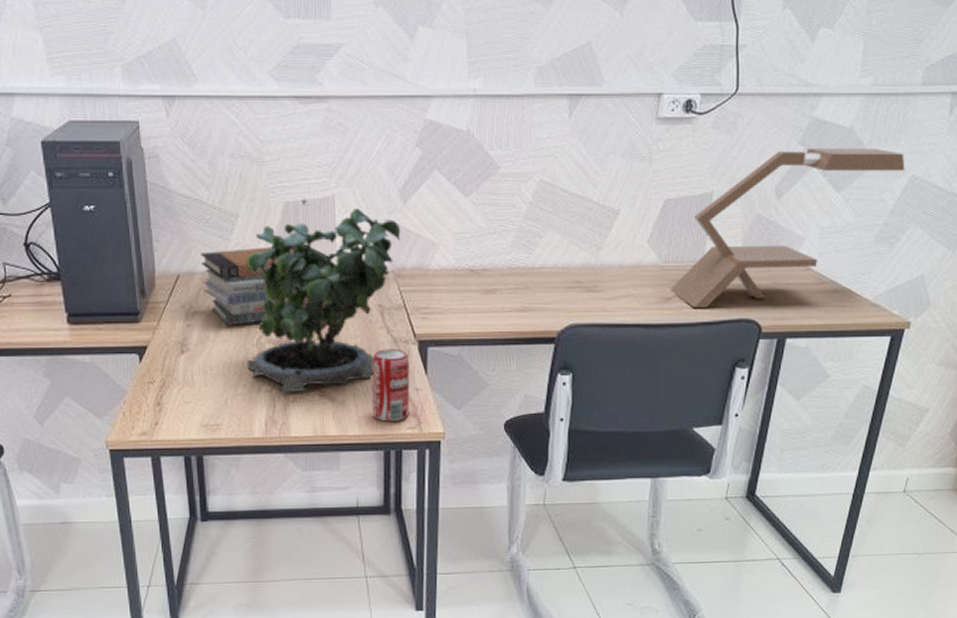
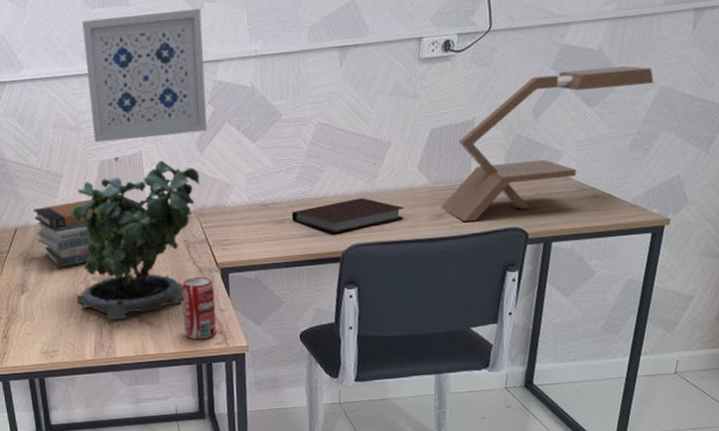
wall art: none [273,31,414,180] -> present [82,8,207,143]
notebook: none [503,272,630,310] -> present [291,198,404,234]

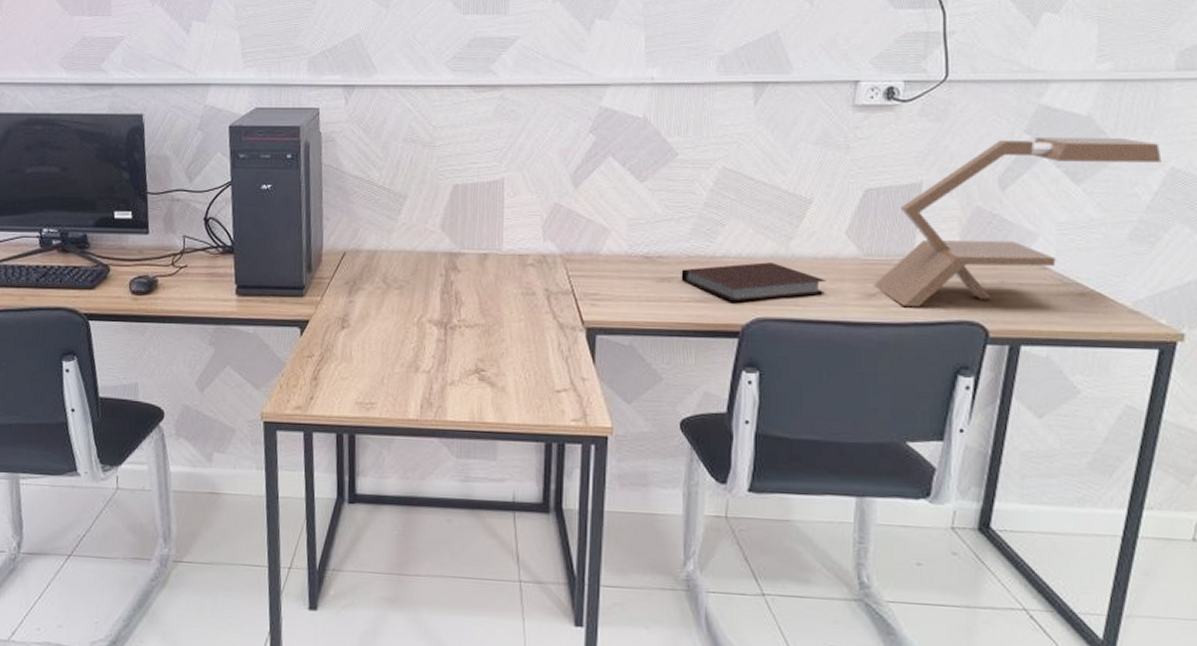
book stack: present [32,194,140,268] -> none [367,226,495,304]
potted plant: present [71,156,200,321] -> none [406,182,571,375]
wall art: present [82,8,207,143] -> none [449,25,590,164]
beverage can: present [181,277,216,340] -> none [534,335,576,412]

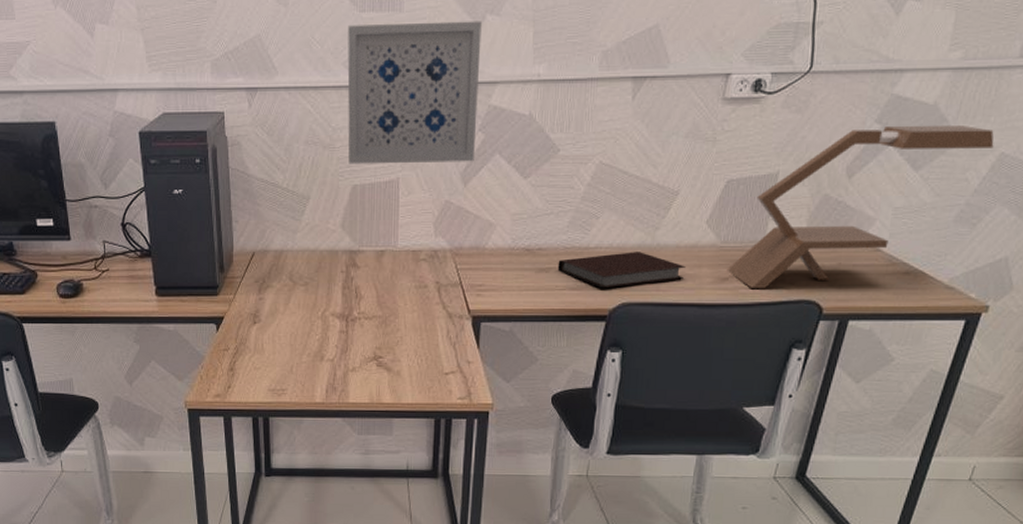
wall art: none [449,25,590,164] -> present [347,21,482,164]

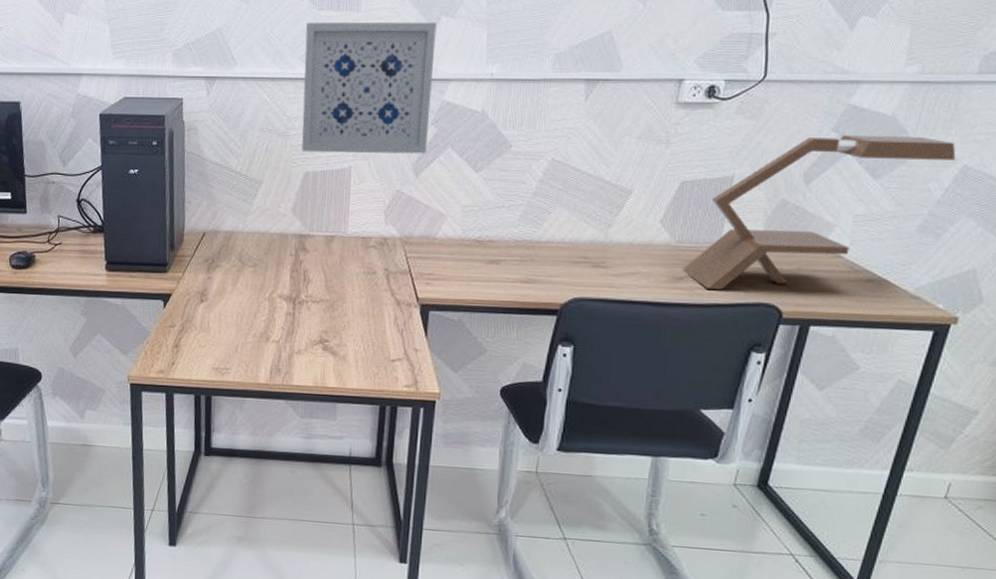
notebook: present [557,252,686,289] -> none [508,247,639,283]

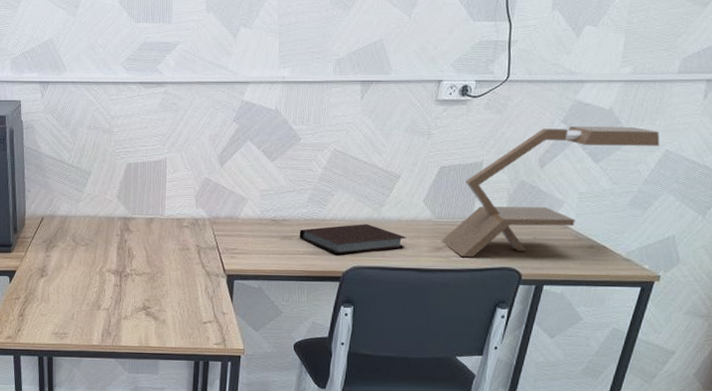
wall art: present [302,22,437,154] -> none [124,32,237,147]
notebook: none [508,247,639,283] -> present [299,224,407,255]

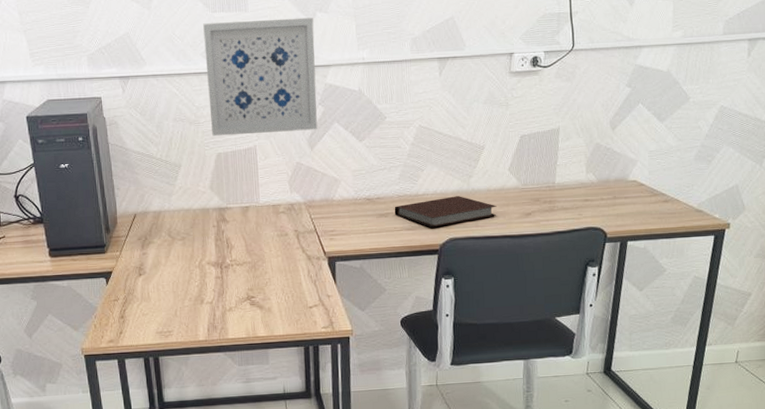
wall art: none [124,32,237,147] -> present [203,17,318,136]
desk lamp: present [441,125,660,257] -> none [529,86,715,220]

